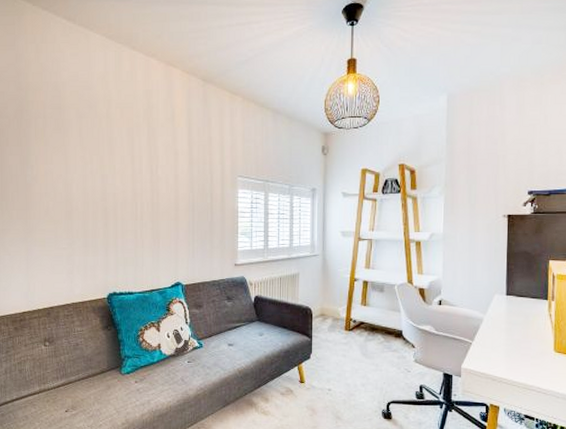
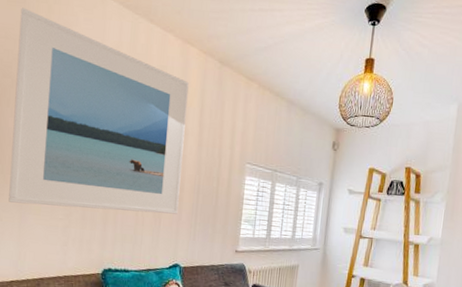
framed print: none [11,50,175,237] -> present [8,7,189,214]

